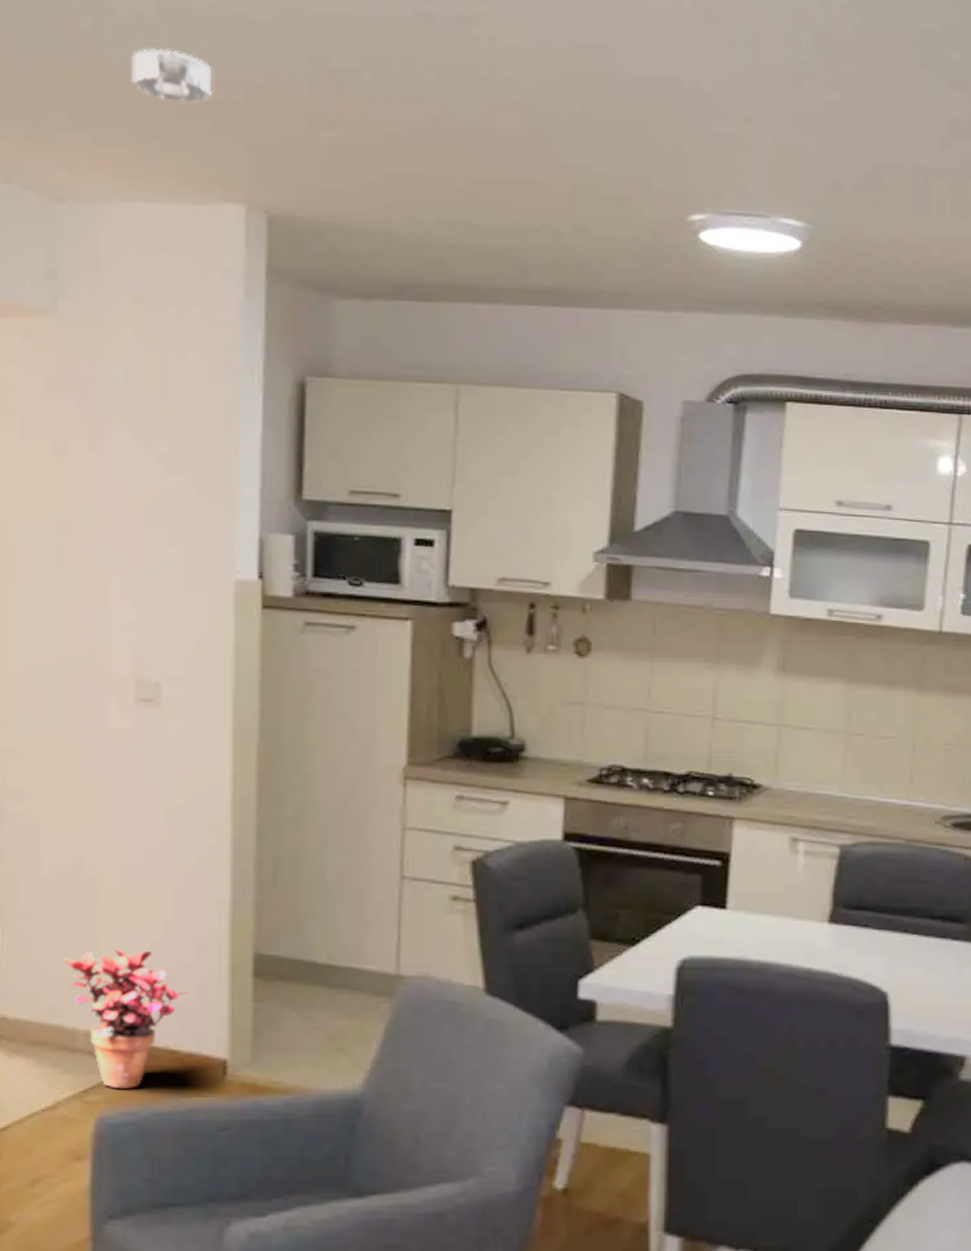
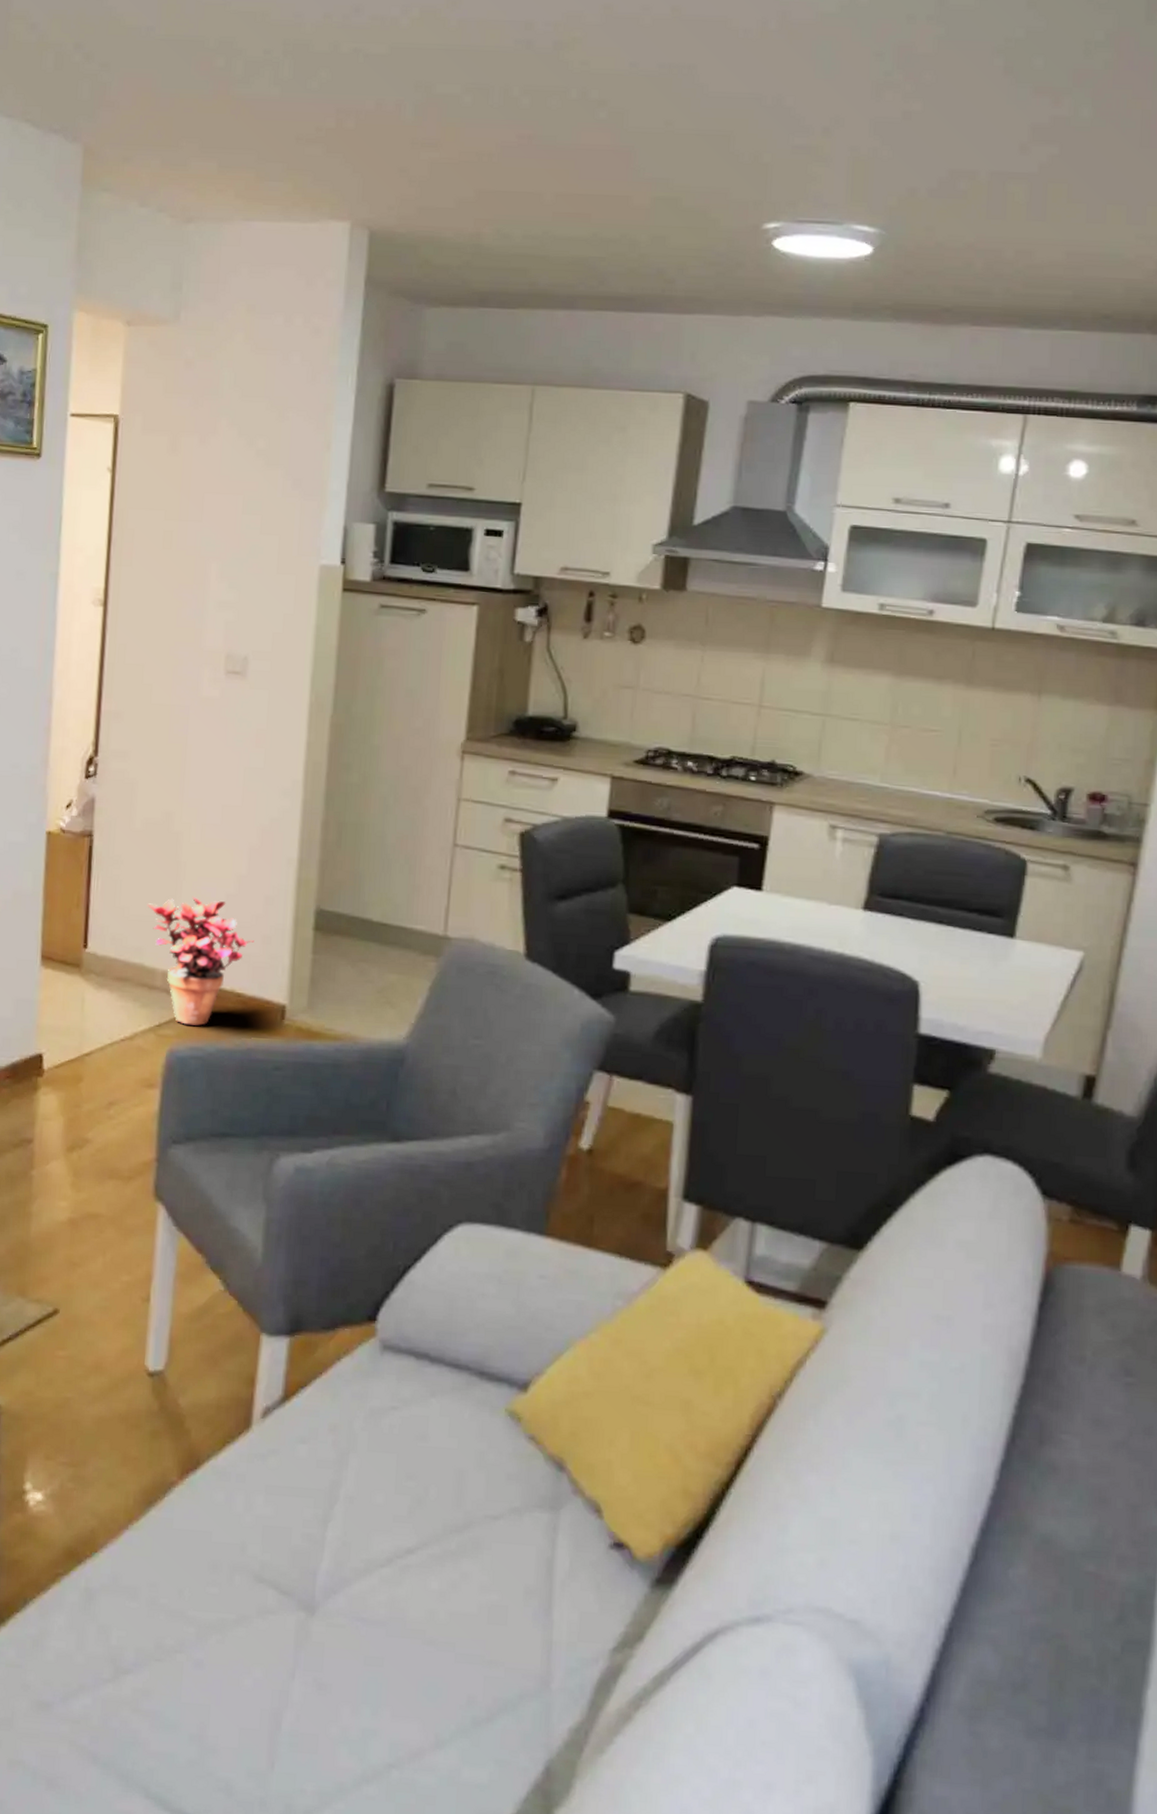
smoke detector: present [132,48,212,104] -> none [257,82,327,131]

